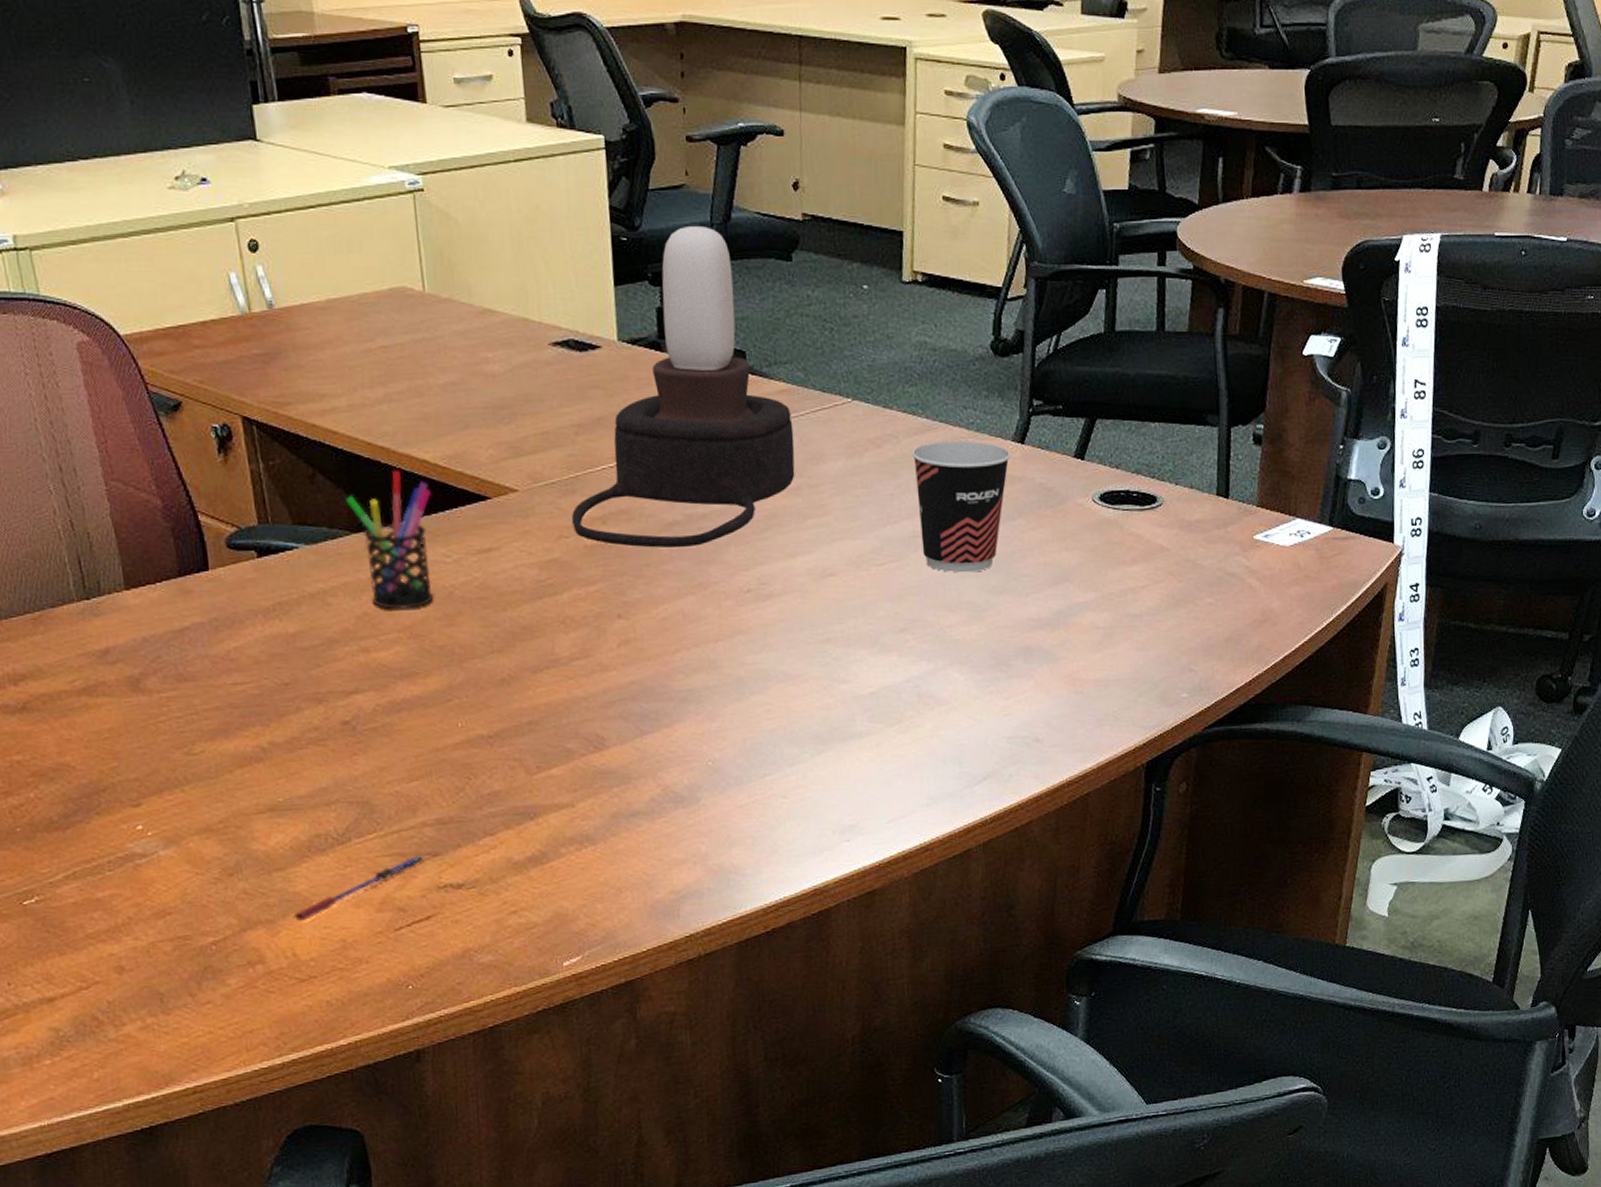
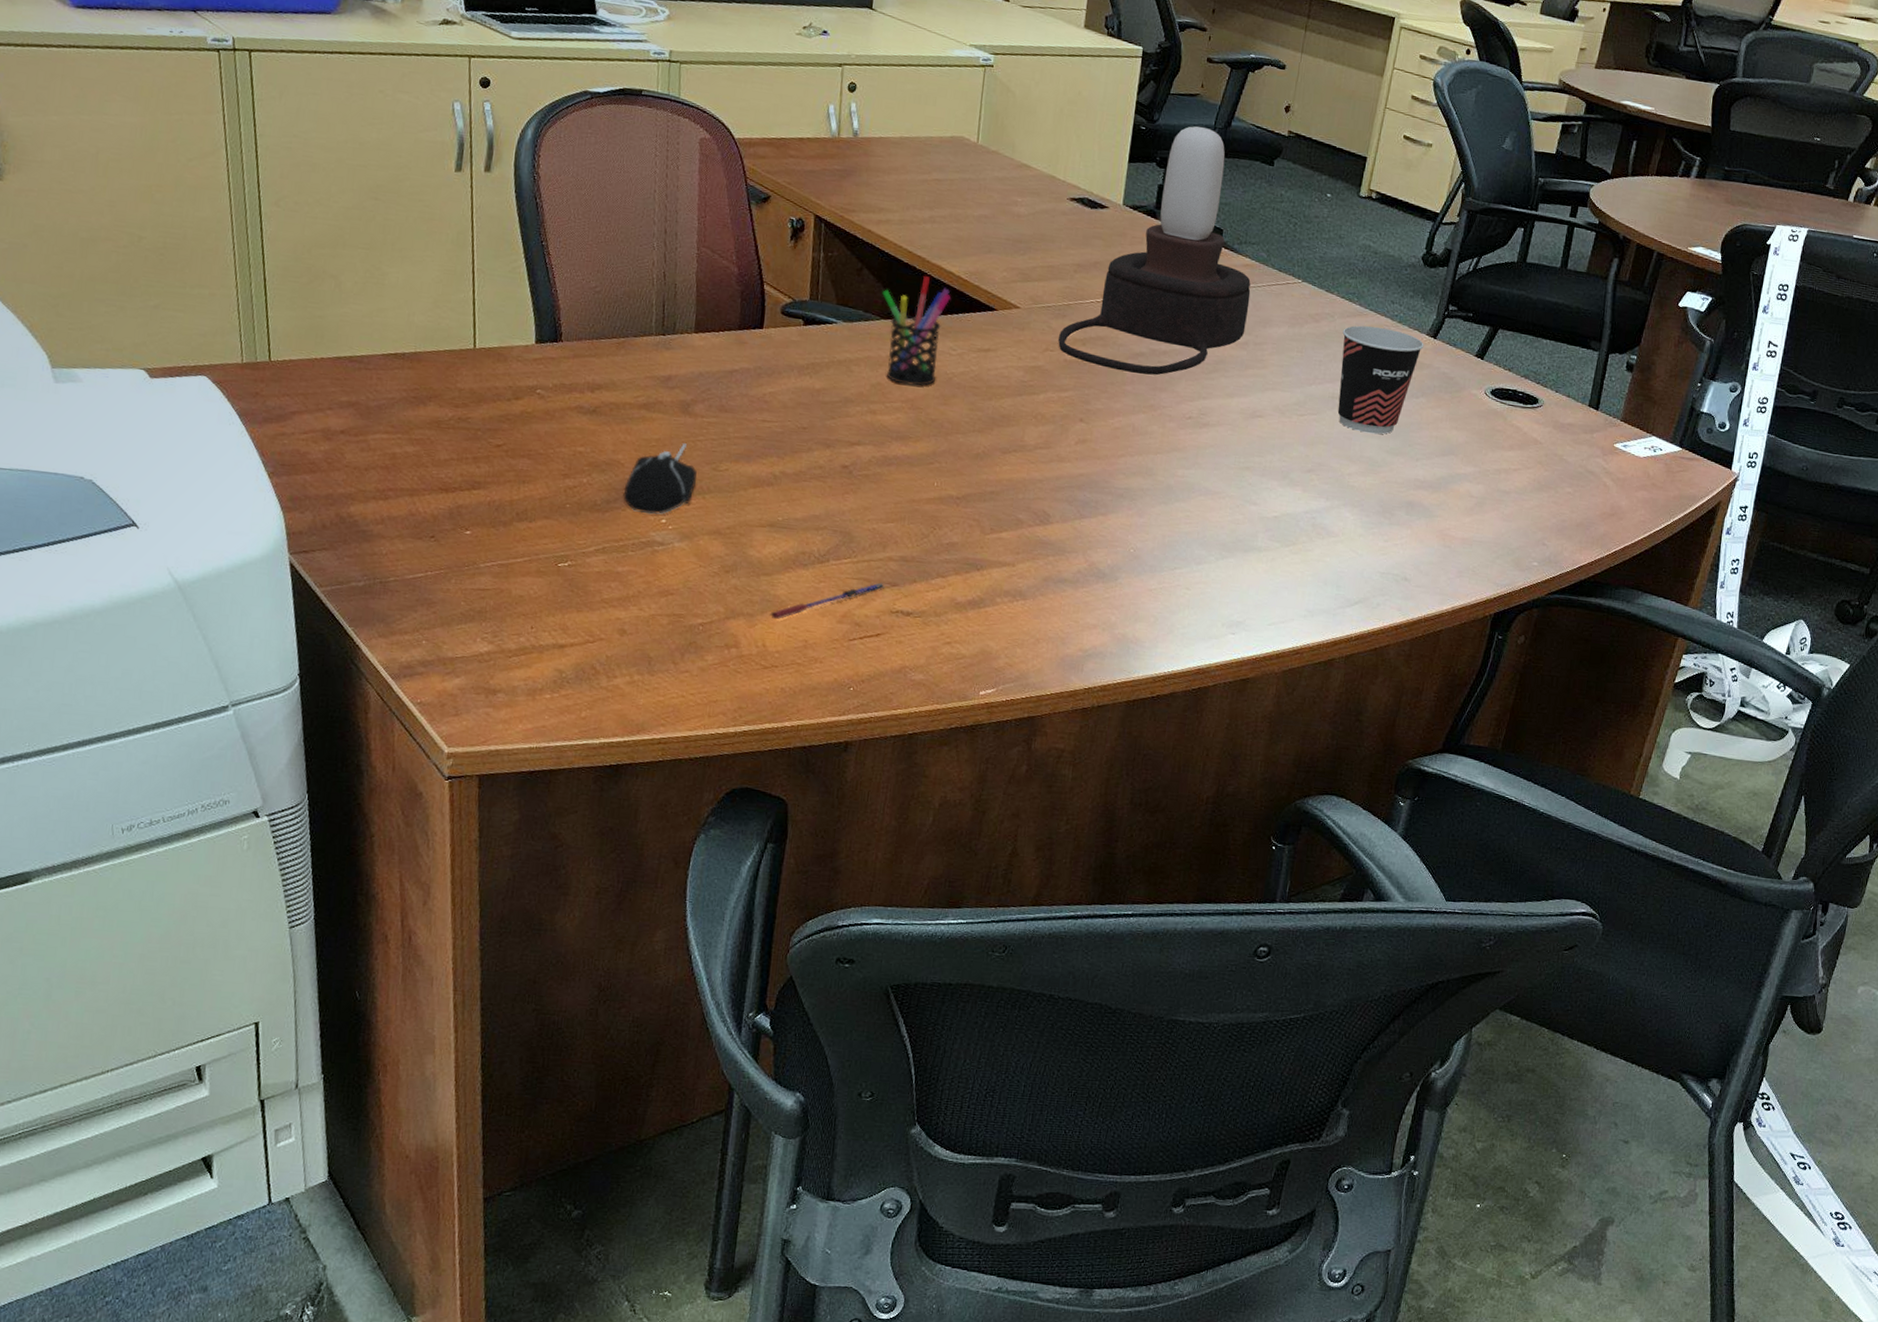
computer mouse: none [82,728,169,823] -> present [623,443,697,515]

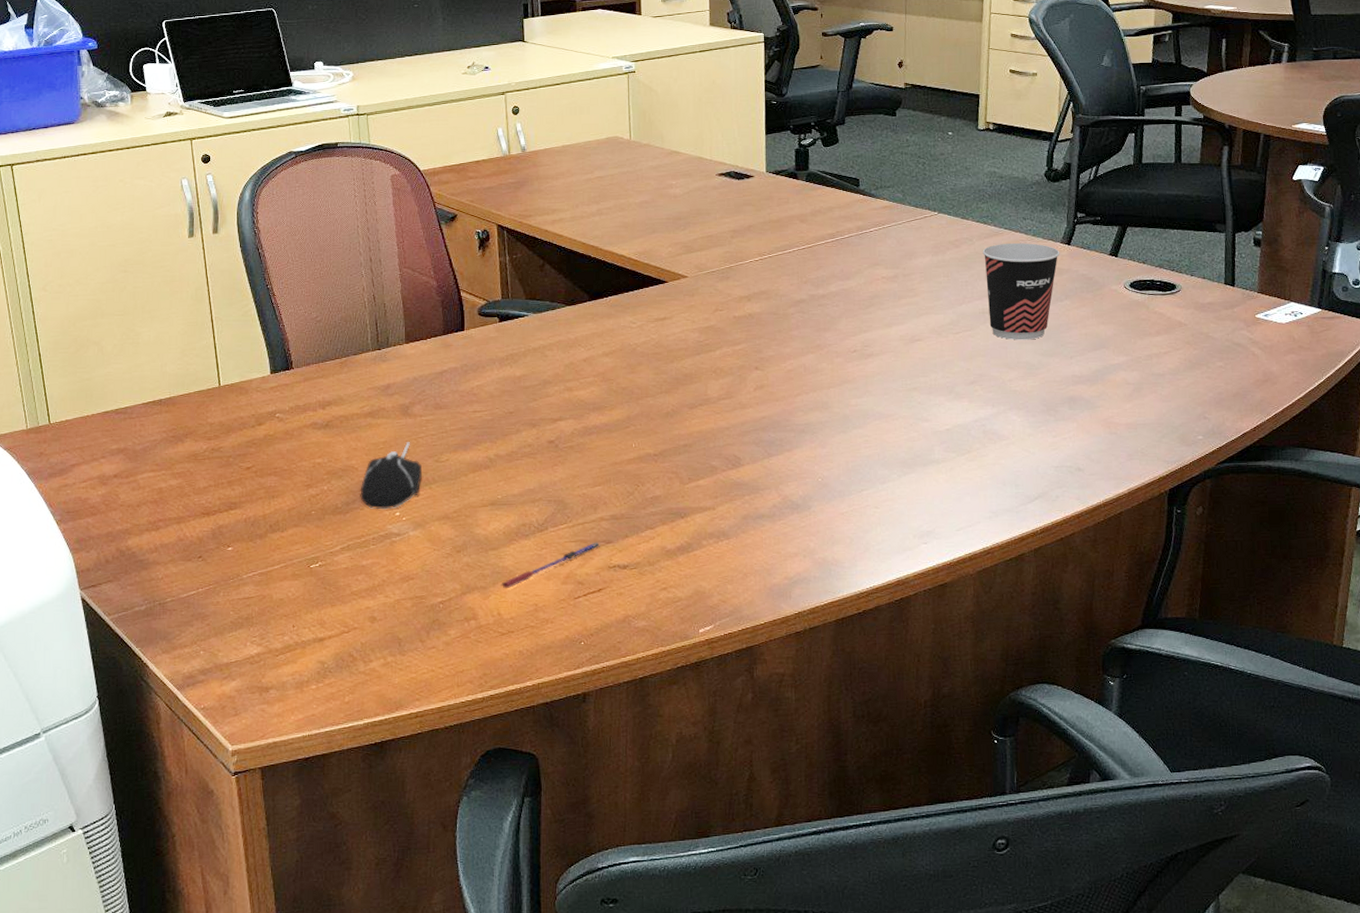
pen holder: present [882,275,952,386] -> none [564,261,626,360]
desk lamp: present [1058,126,1251,376] -> none [726,93,894,319]

